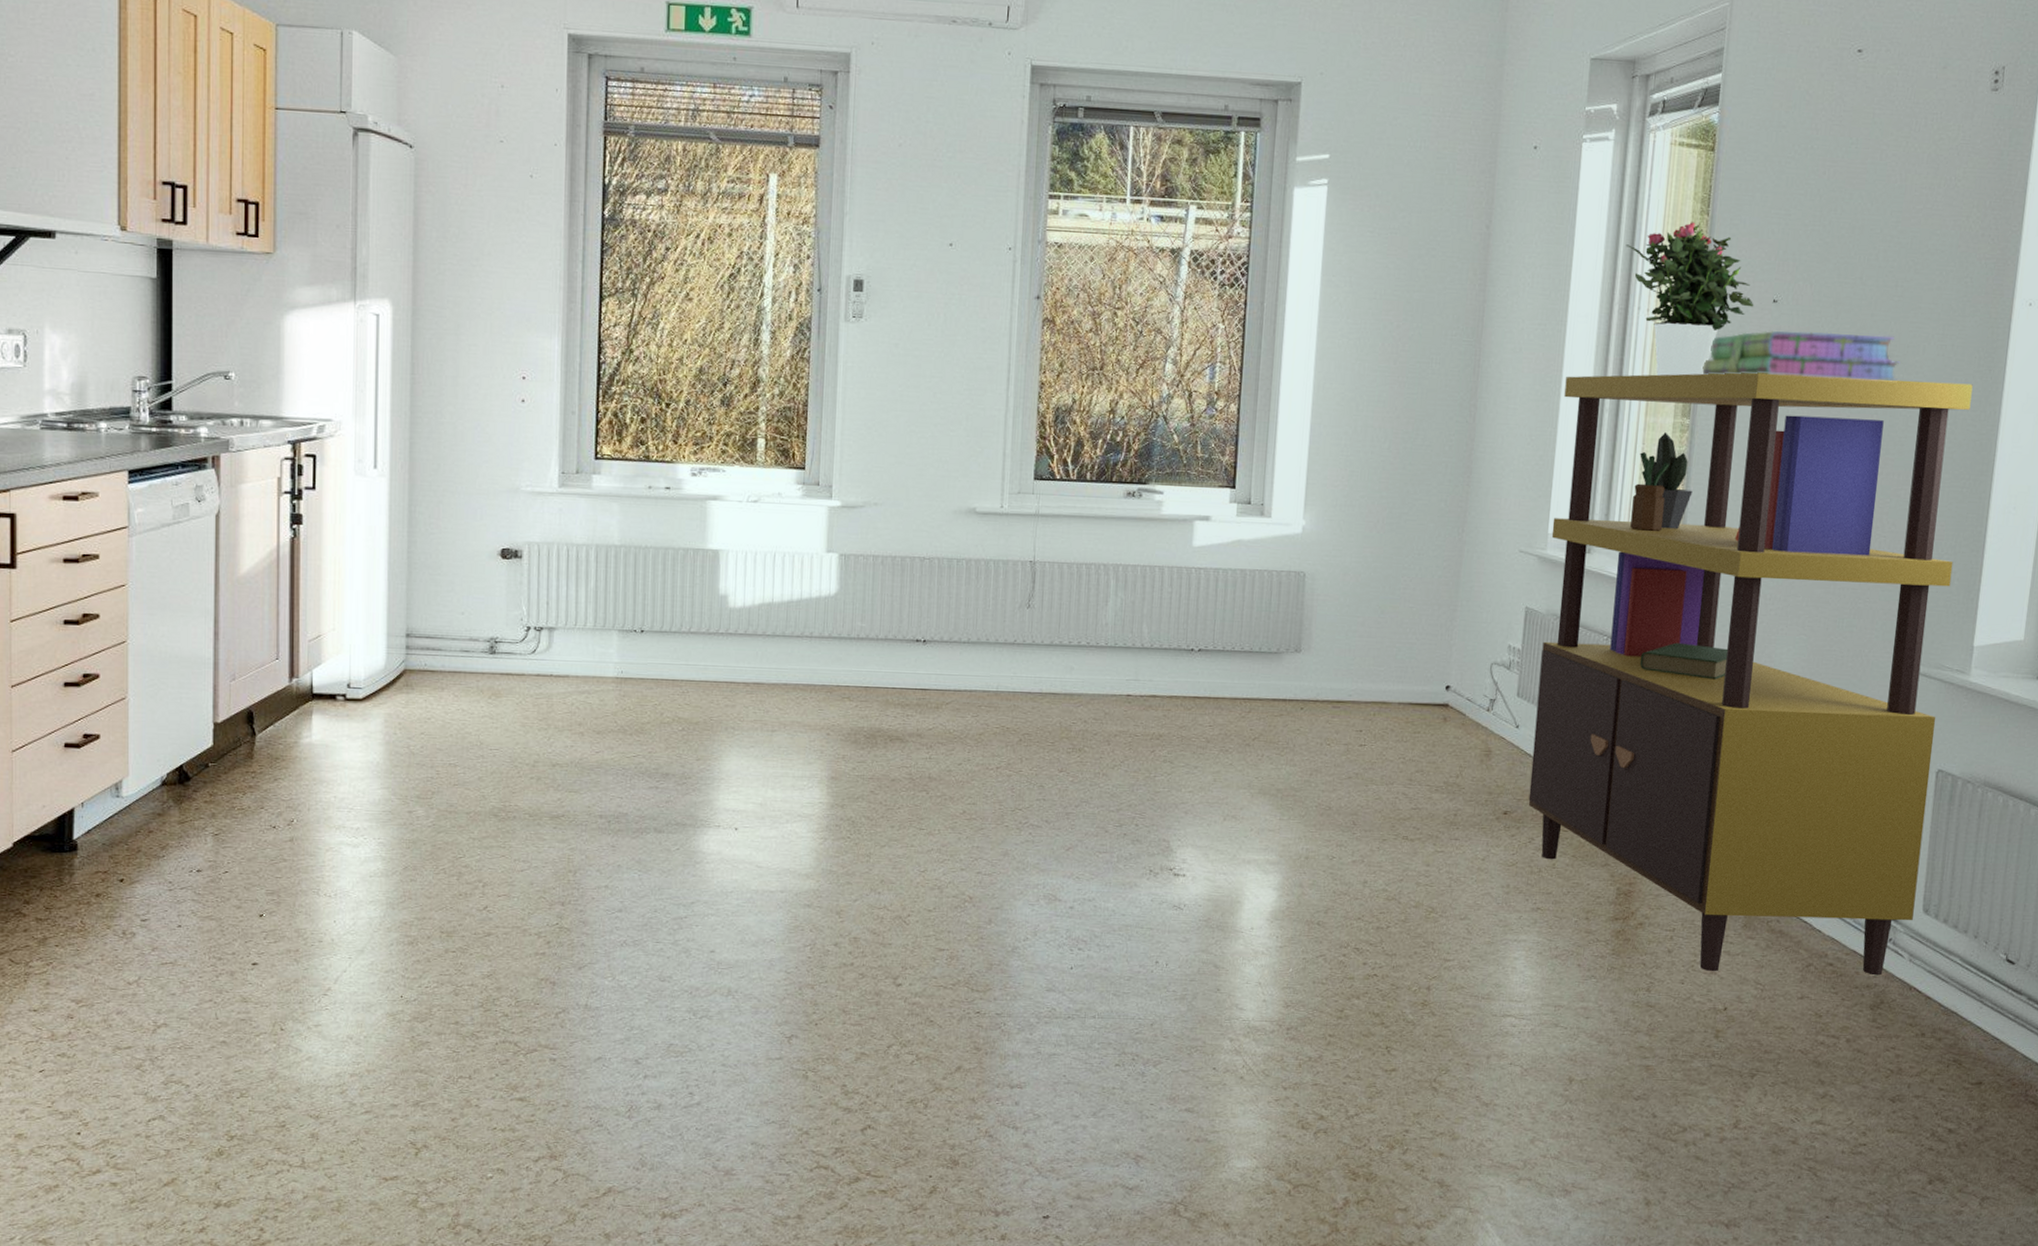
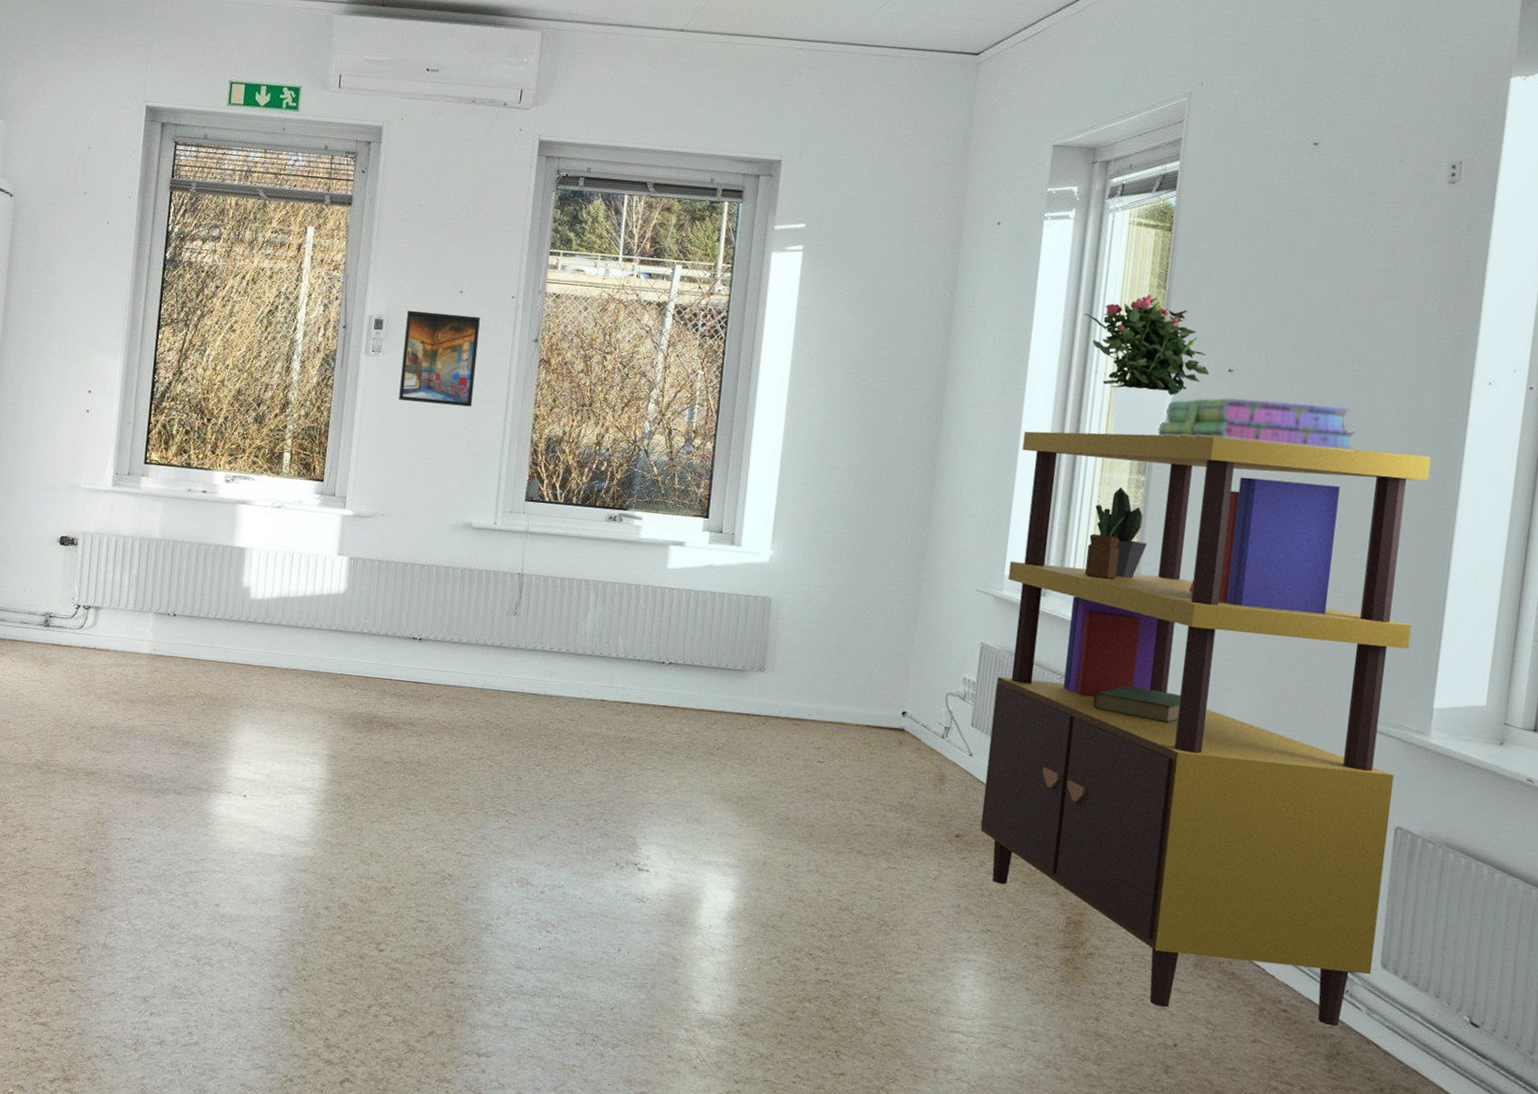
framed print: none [886,268,975,376] -> present [399,310,481,407]

